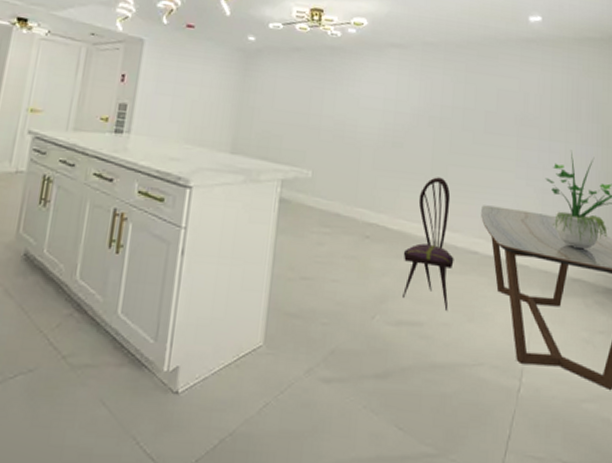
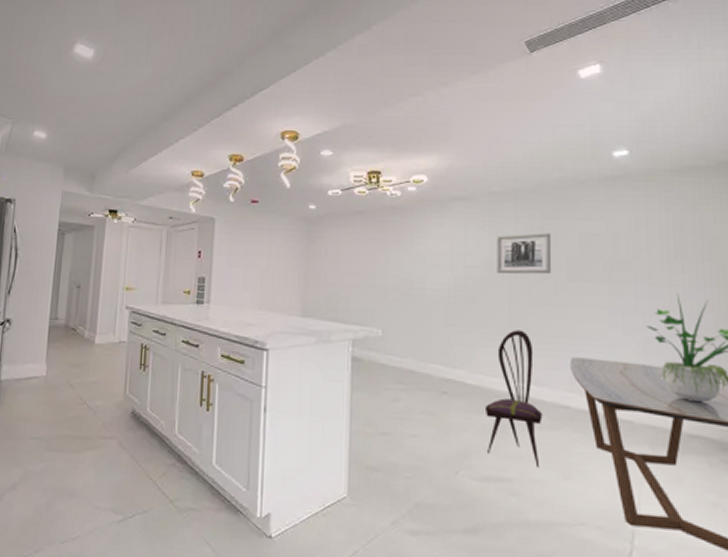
wall art: none [424,85,474,125] -> present [497,233,552,275]

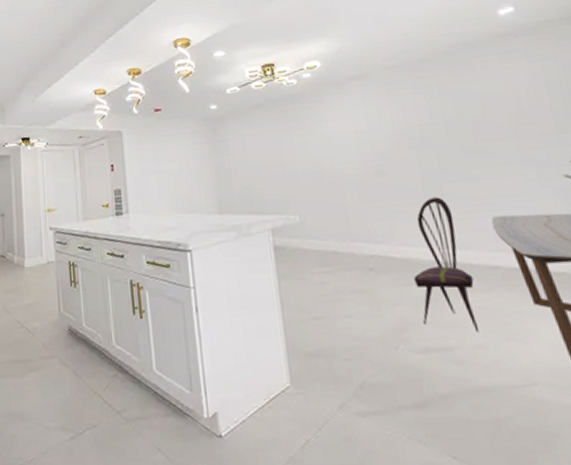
wall art: present [497,233,552,275] -> none [397,98,457,145]

